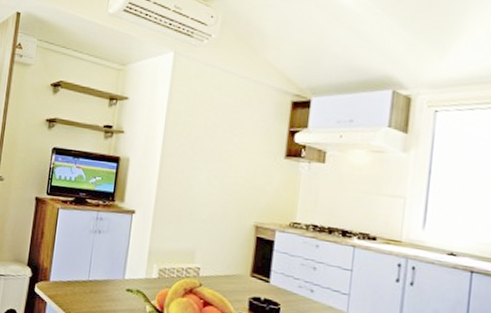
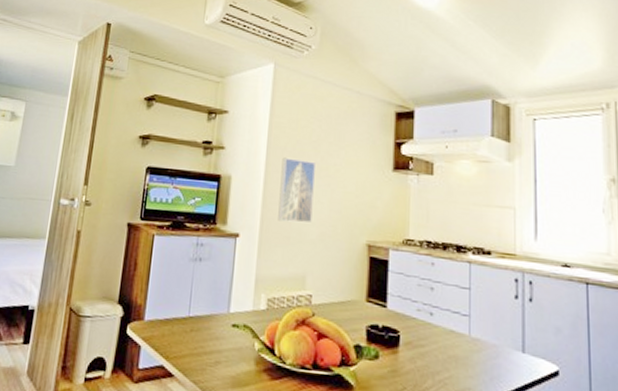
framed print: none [171,142,209,204] -> present [278,157,315,224]

